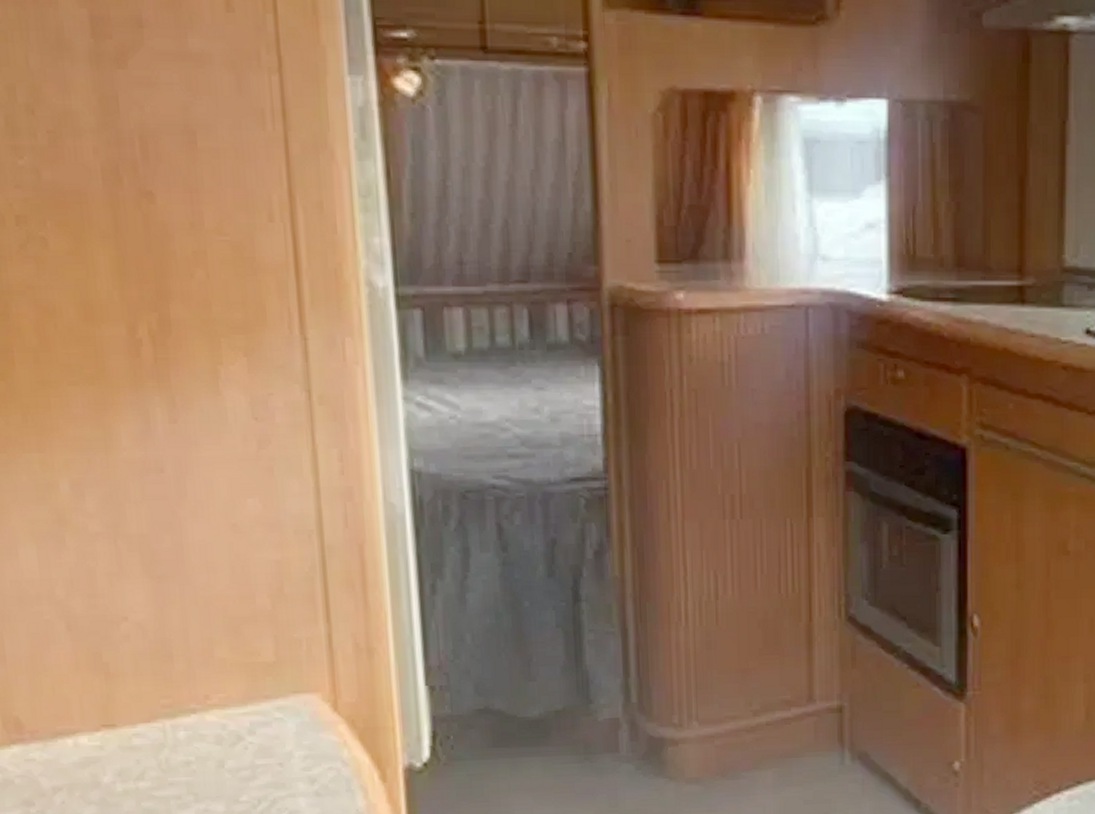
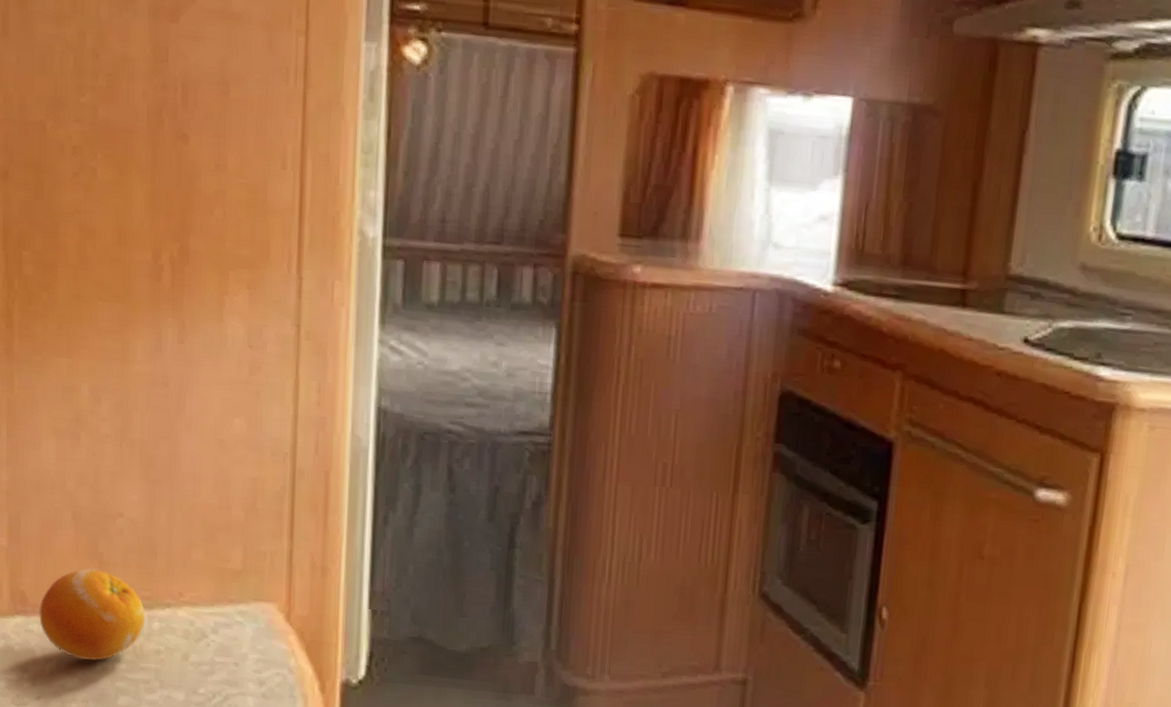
fruit: none [39,682,169,784] -> present [39,569,146,661]

